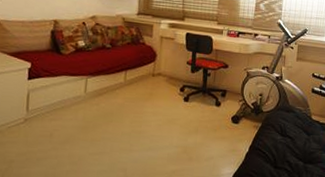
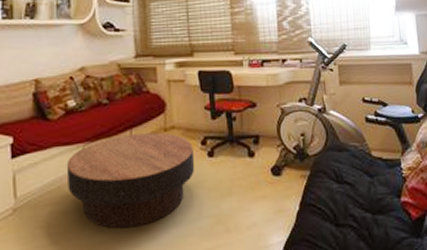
coffee table: none [70,74,173,147] -> present [66,132,195,229]

